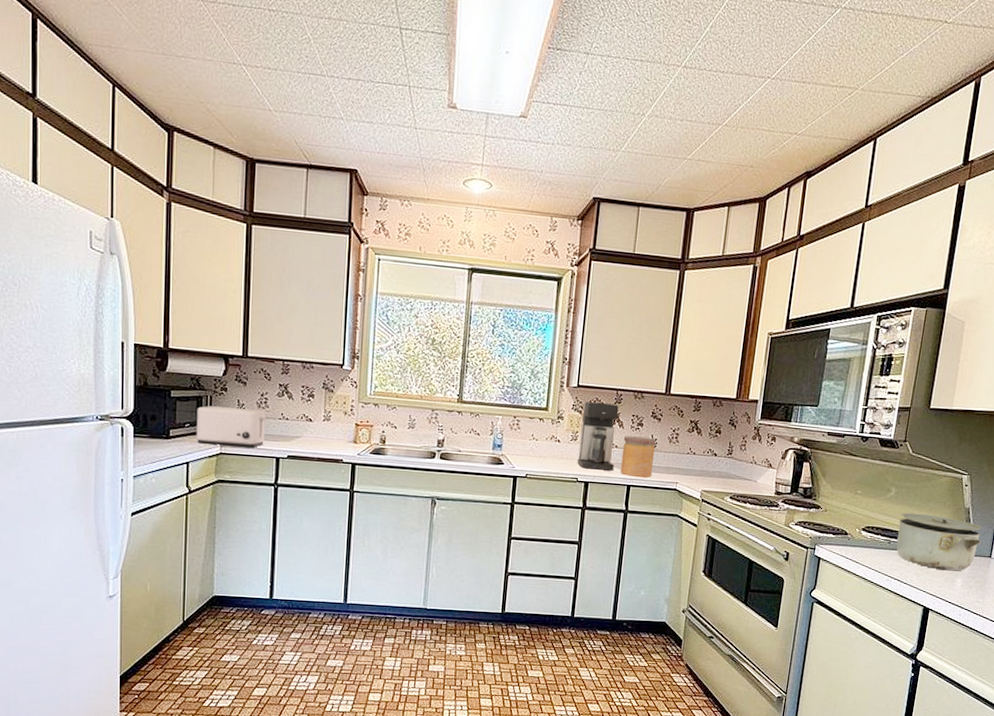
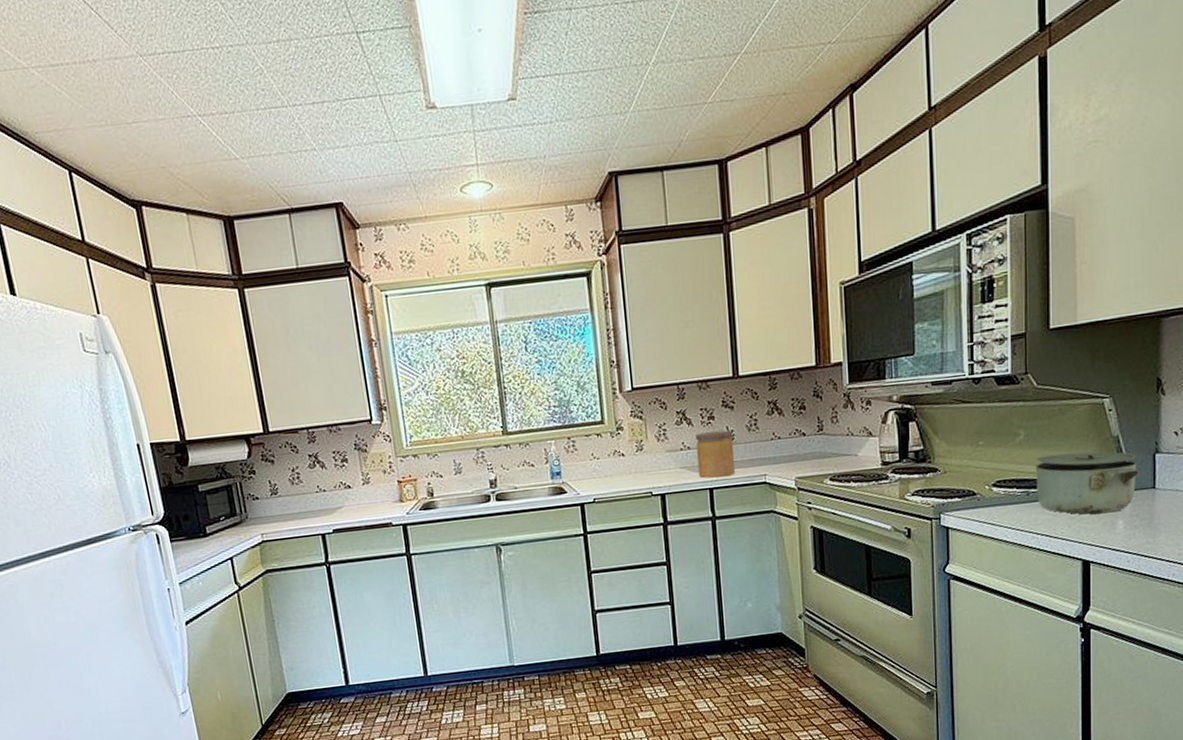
toaster: present [196,406,267,448] -> none [228,486,306,535]
coffee maker: present [577,402,619,471] -> none [643,401,691,480]

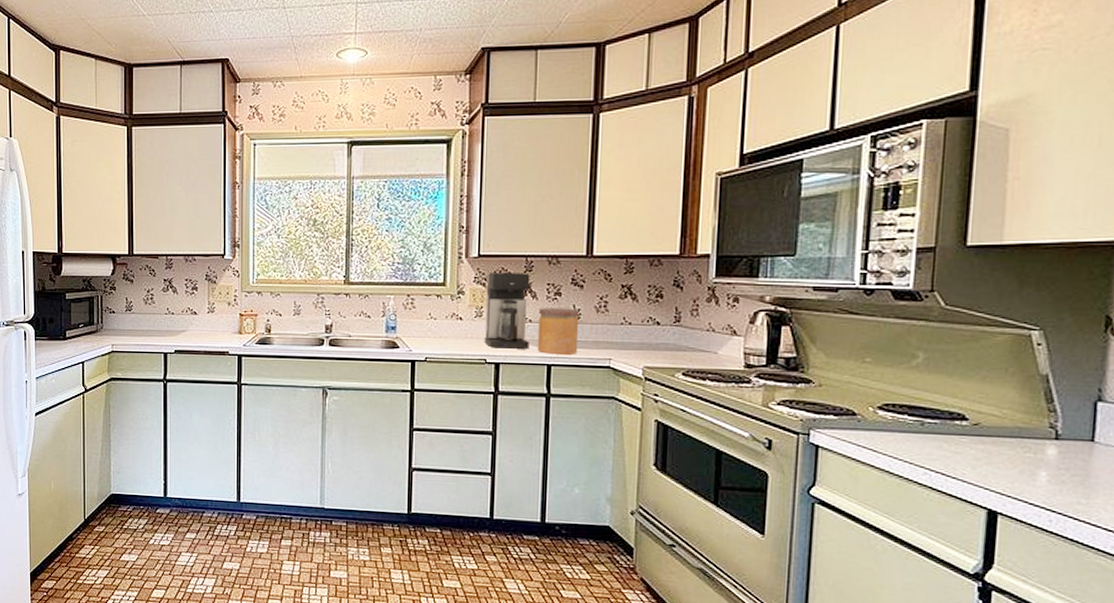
coffee maker: none [643,401,691,480] -> present [484,273,530,349]
saucepan: present [1035,451,1140,515] -> none [934,384,1074,461]

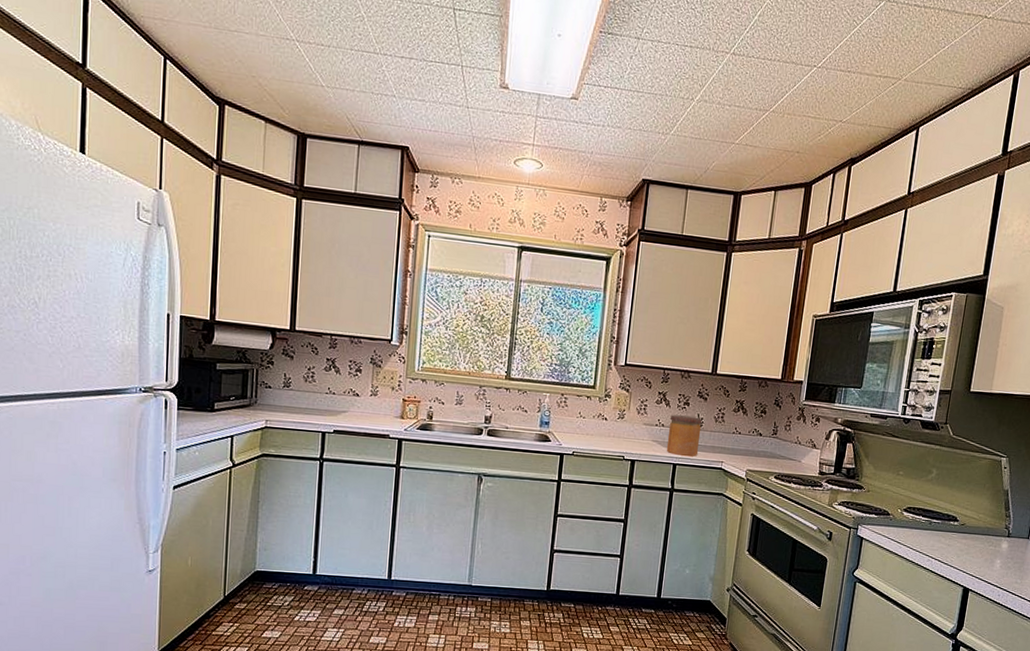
coffee maker: present [484,273,530,349] -> none [624,380,666,449]

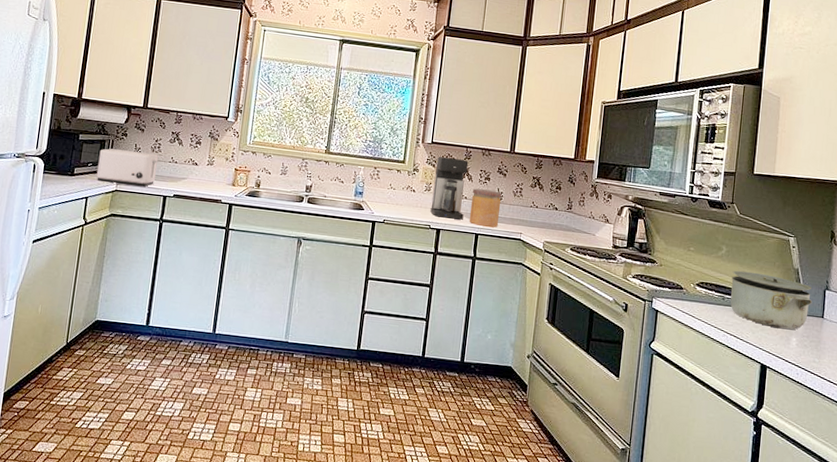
toaster: none [241,379,313,422] -> present [96,148,159,187]
coffee maker: none [624,380,666,449] -> present [430,157,469,220]
saucepan: none [937,494,1020,552] -> present [730,270,813,330]

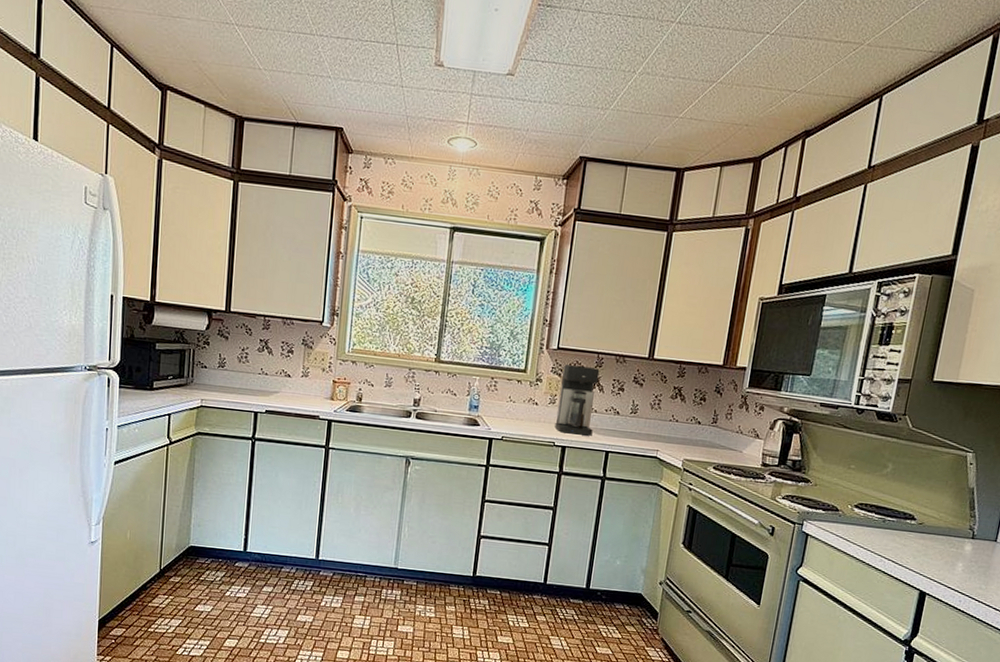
toaster: present [96,148,159,187] -> none [178,359,247,402]
jar: present [469,188,502,227] -> none [598,400,638,444]
saucepan: present [730,270,813,330] -> none [891,490,987,555]

